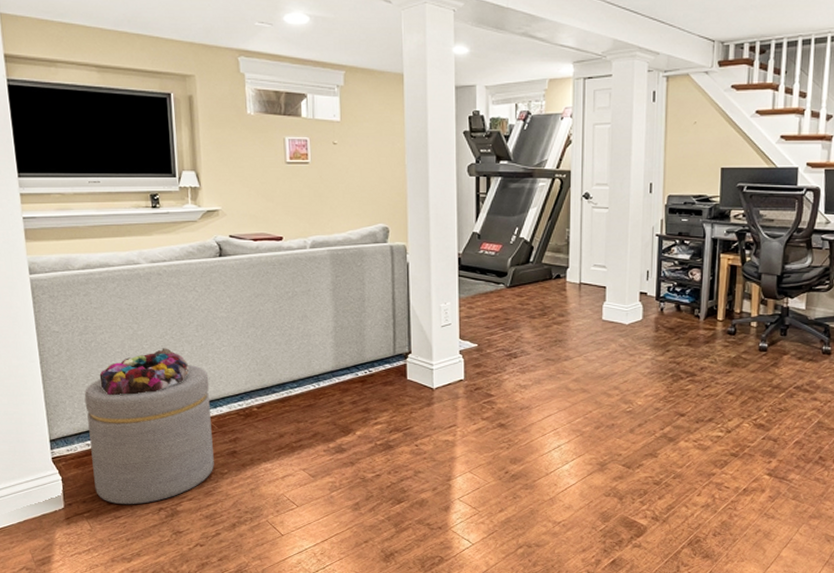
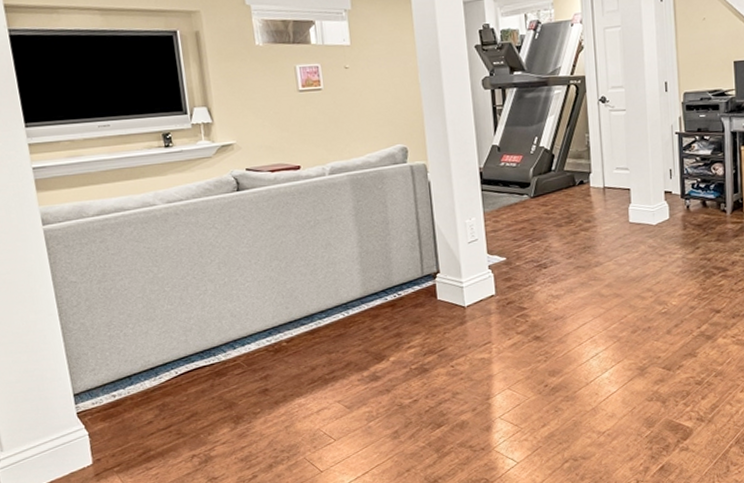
ottoman: present [84,365,214,505] -> none [106,304,246,455]
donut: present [99,348,190,395] -> none [121,289,214,342]

